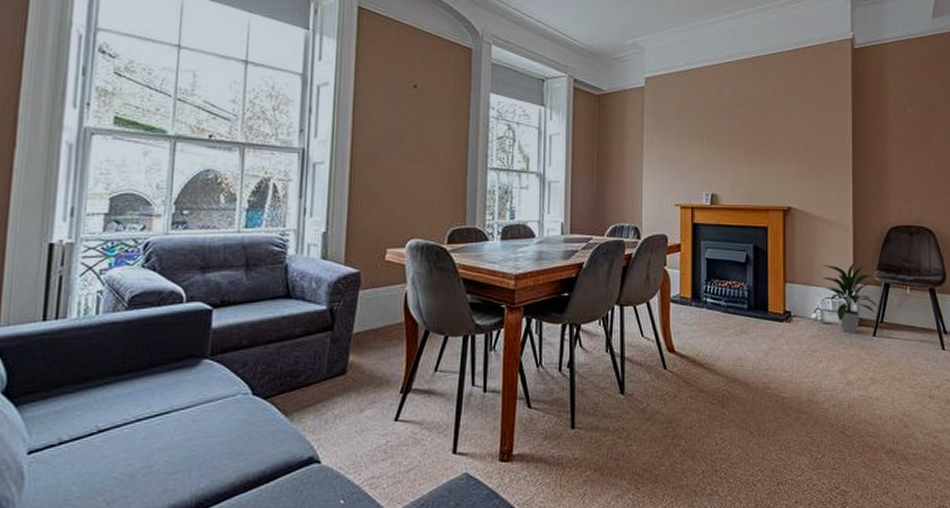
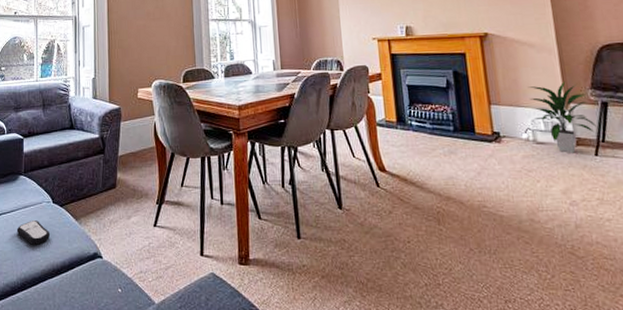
remote control: none [193,418,246,451] -> present [16,221,51,245]

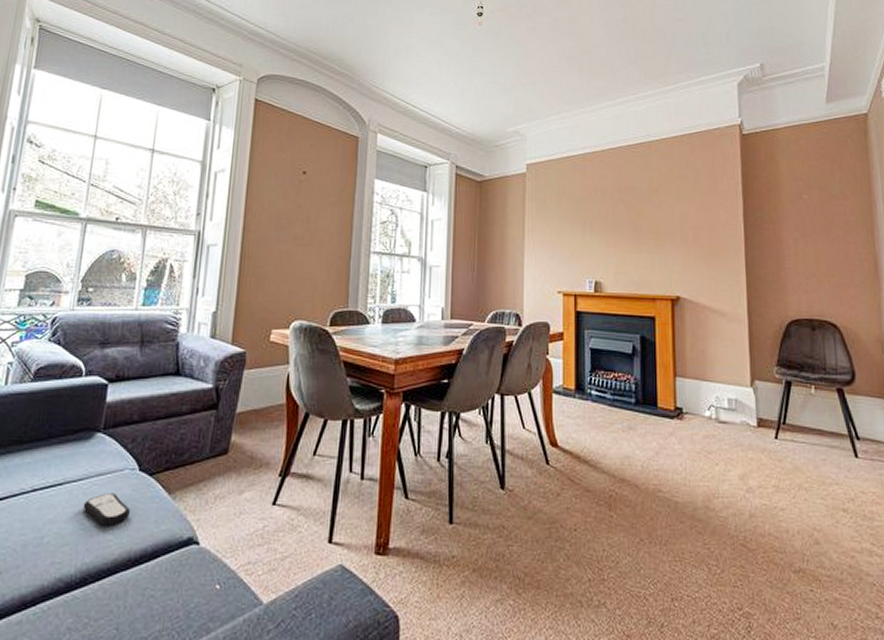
indoor plant: present [527,81,598,153] -> none [715,355,780,435]

